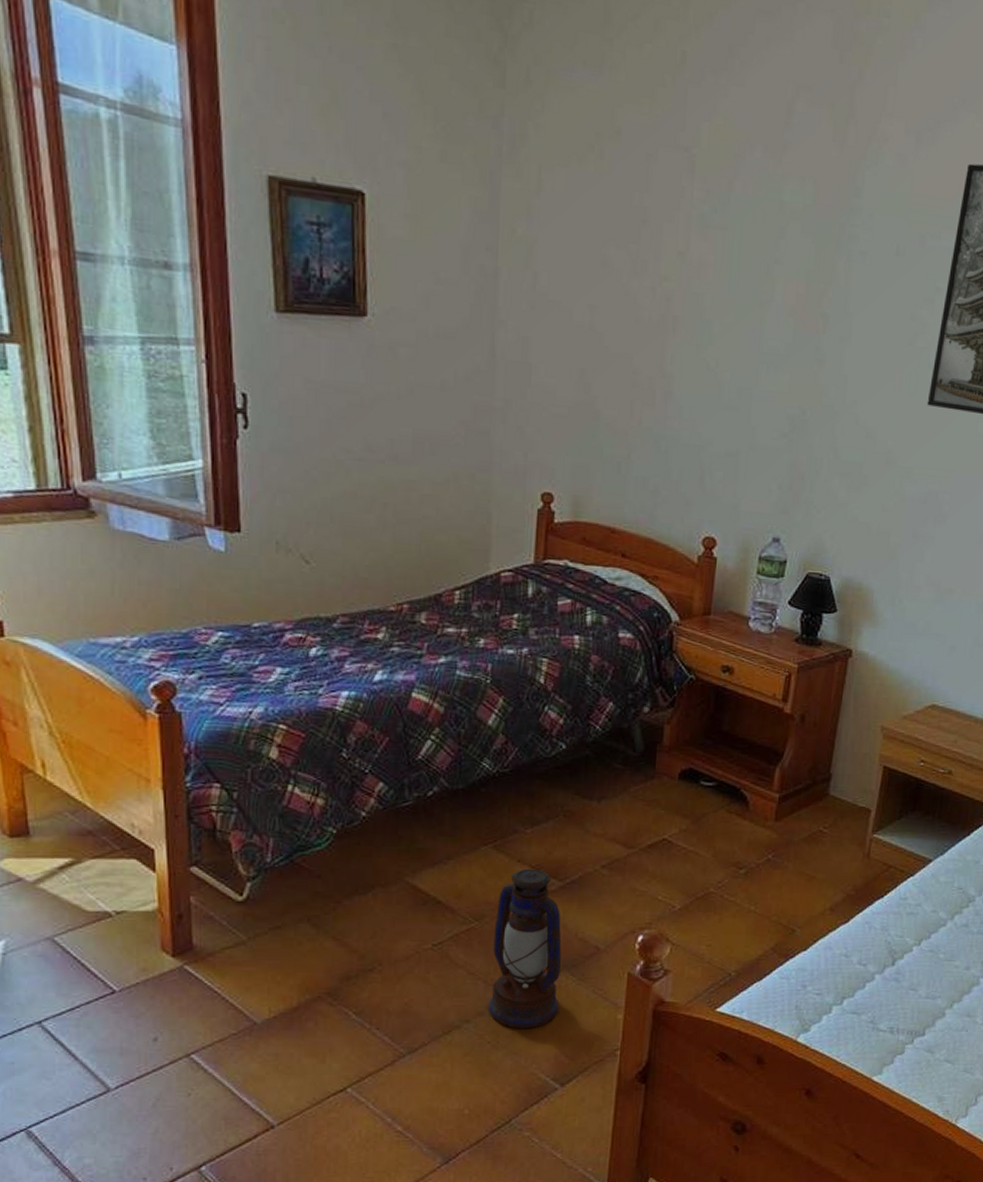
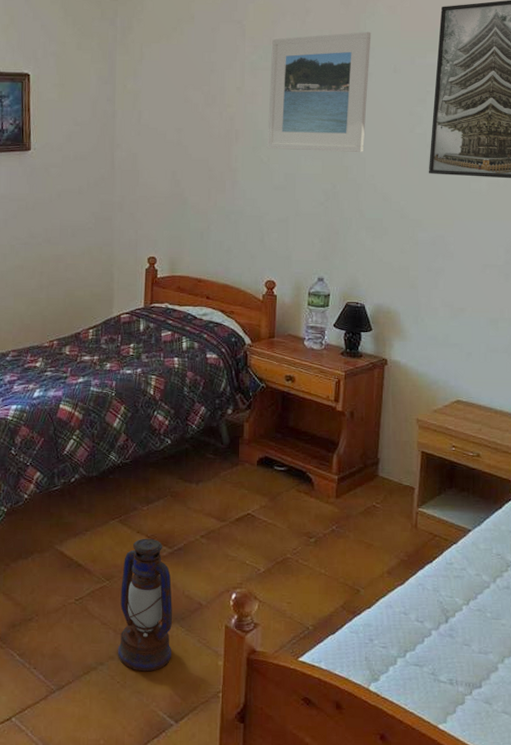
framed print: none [715,182,871,367] -> present [267,31,371,152]

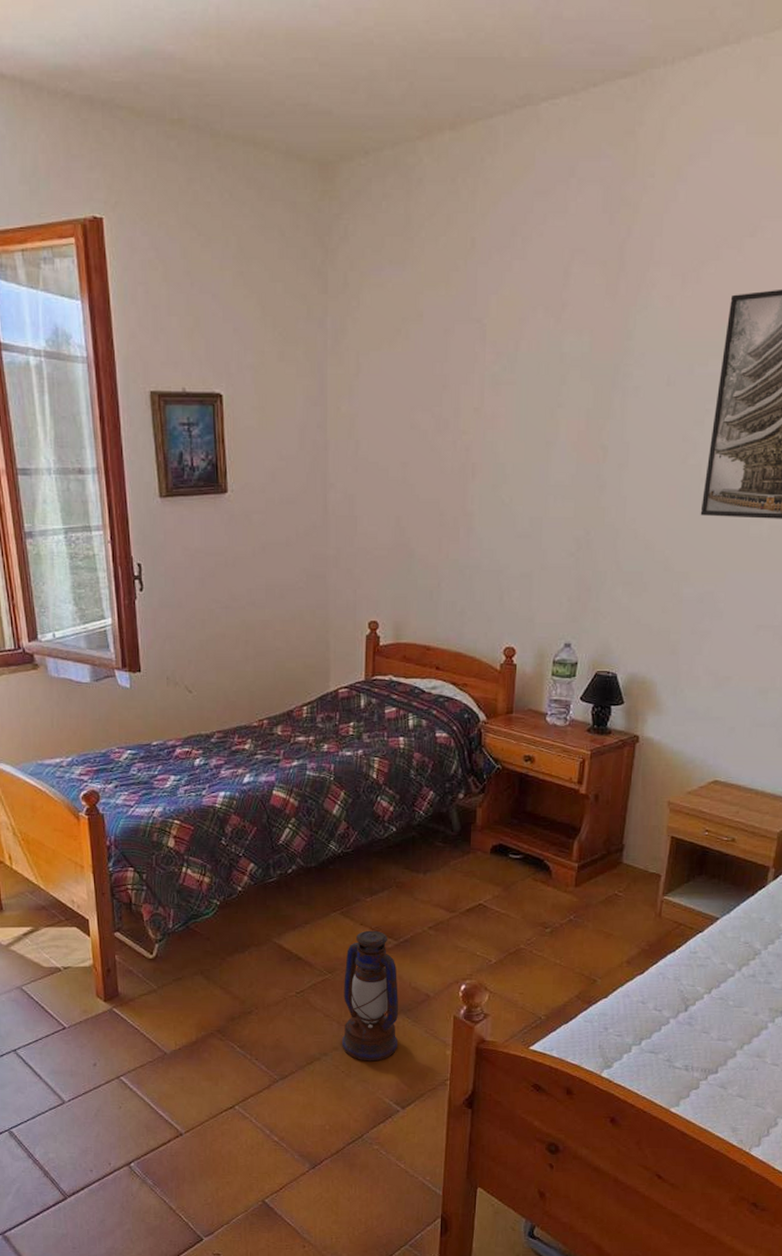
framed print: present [267,31,371,152] -> none [509,331,642,489]

